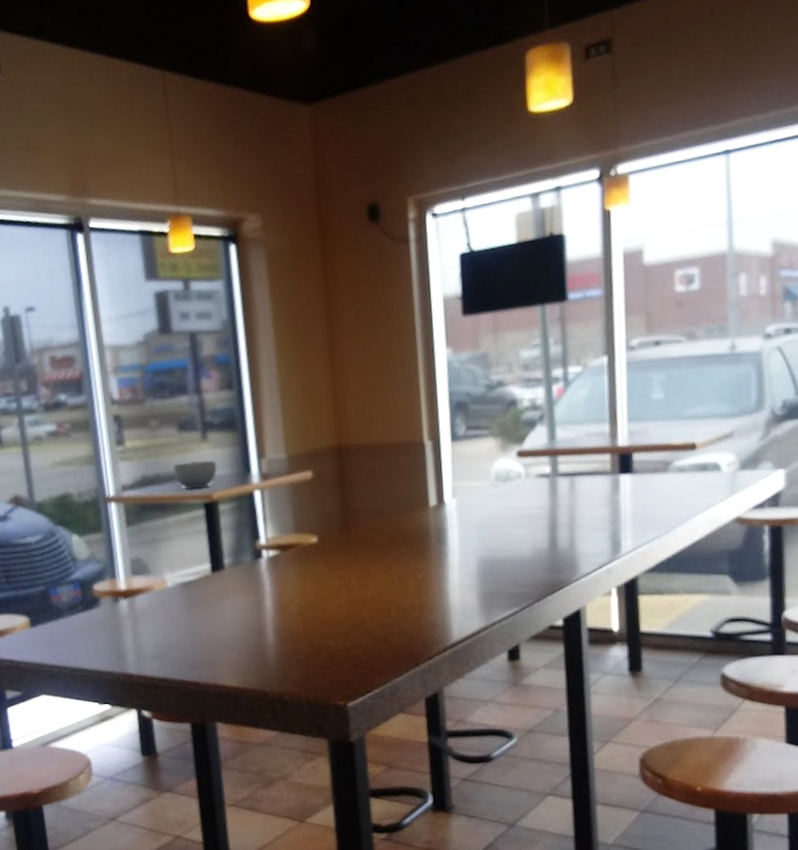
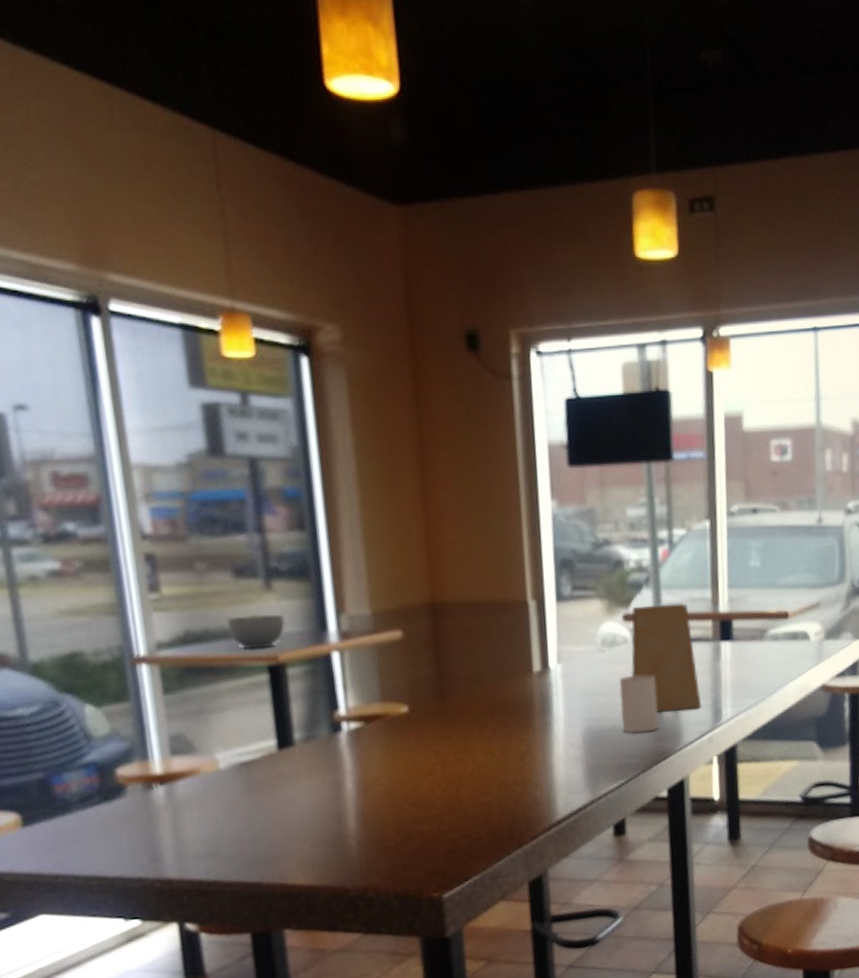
cup: none [513,508,554,564] -> present [619,674,659,733]
paper bag: none [525,438,600,544] -> present [631,603,702,712]

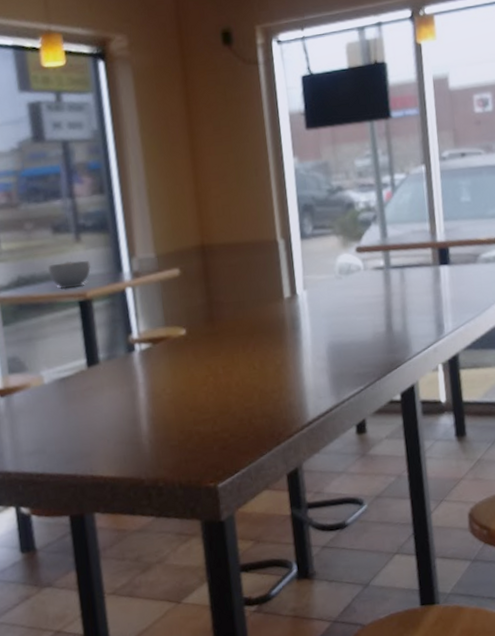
cup: present [619,674,659,733] -> none [355,296,391,346]
paper bag: present [631,603,702,712] -> none [363,235,427,328]

